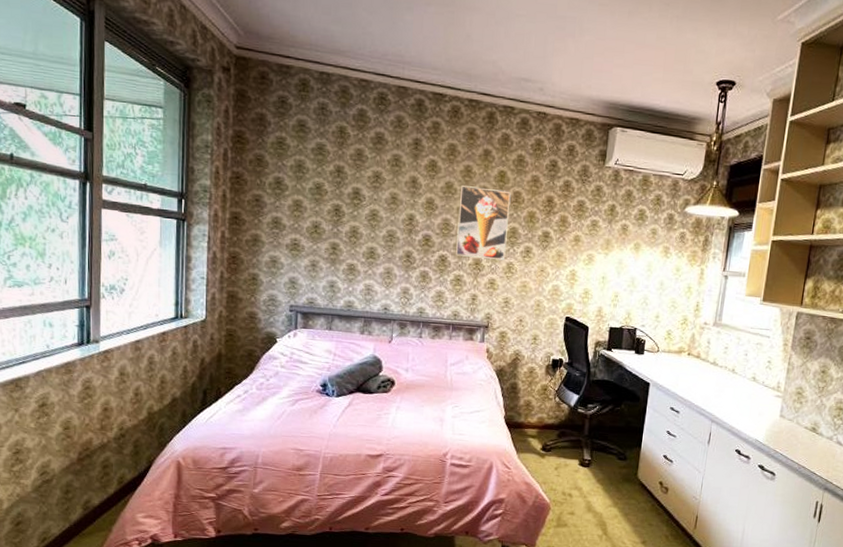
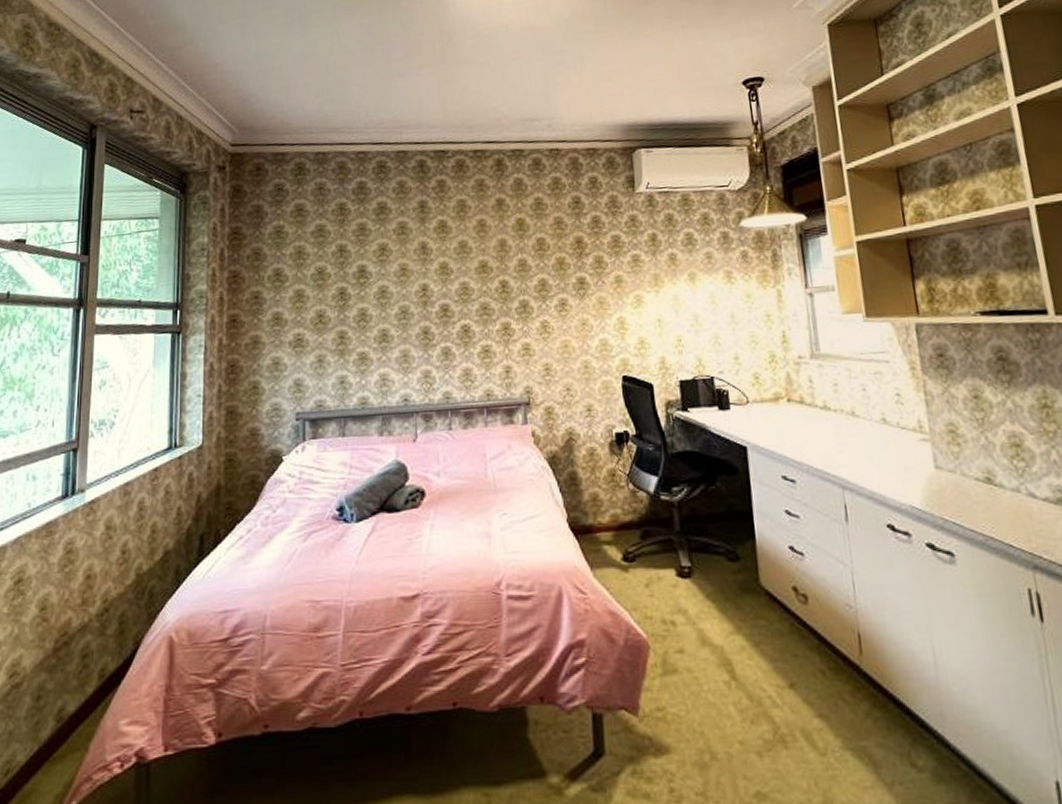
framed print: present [456,185,511,261] -> none [476,239,538,323]

